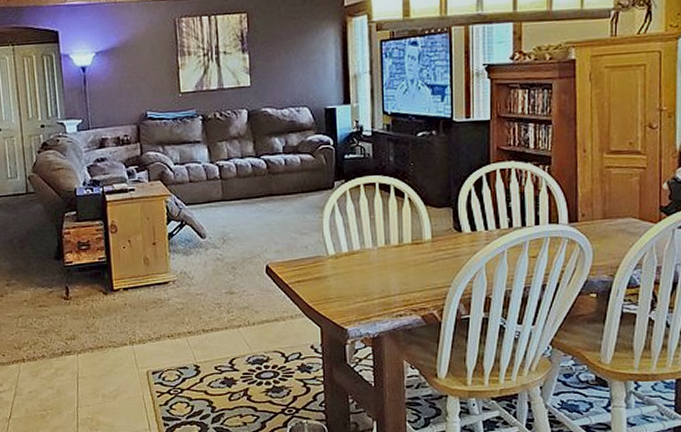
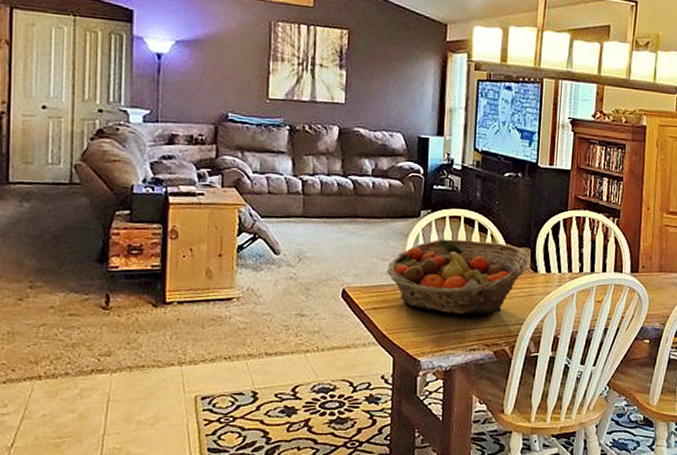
fruit basket: none [306,205,451,282] -> present [386,238,529,315]

